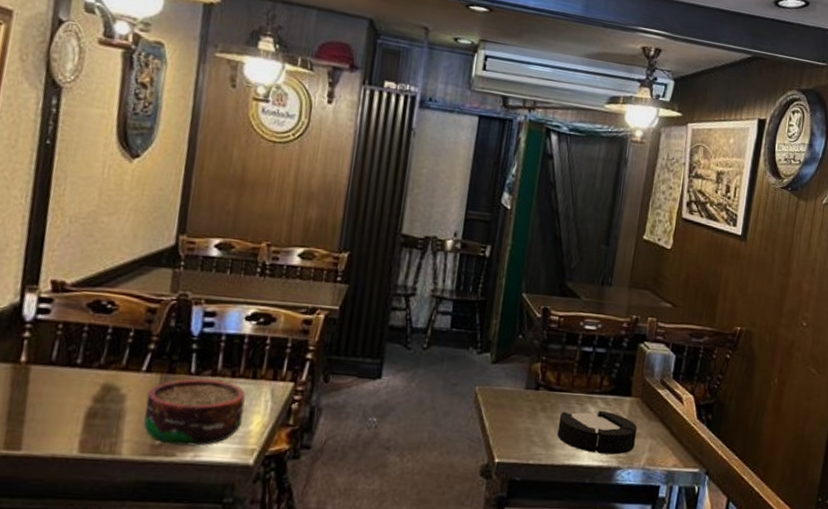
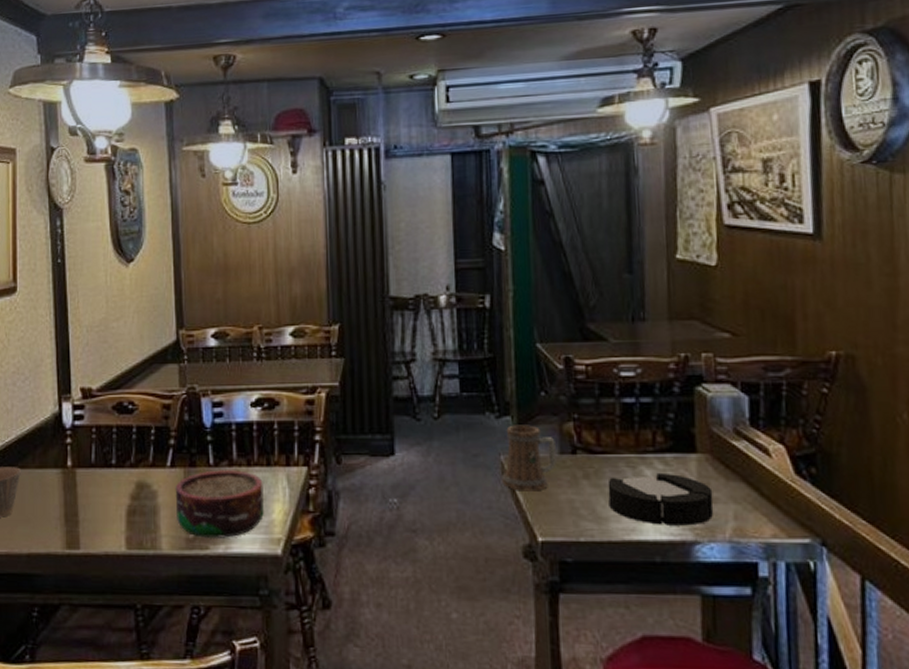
beer mug: none [473,360,524,420] -> present [502,425,557,492]

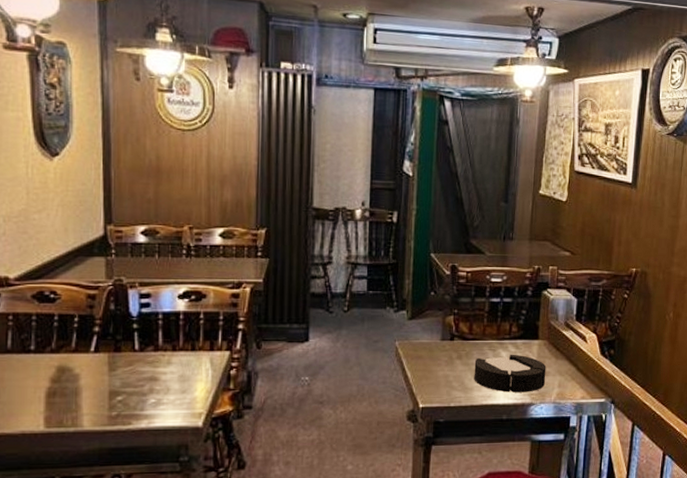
bowl: present [175,470,264,538] -> none [98,355,187,415]
beer mug: present [502,425,557,492] -> none [395,317,439,369]

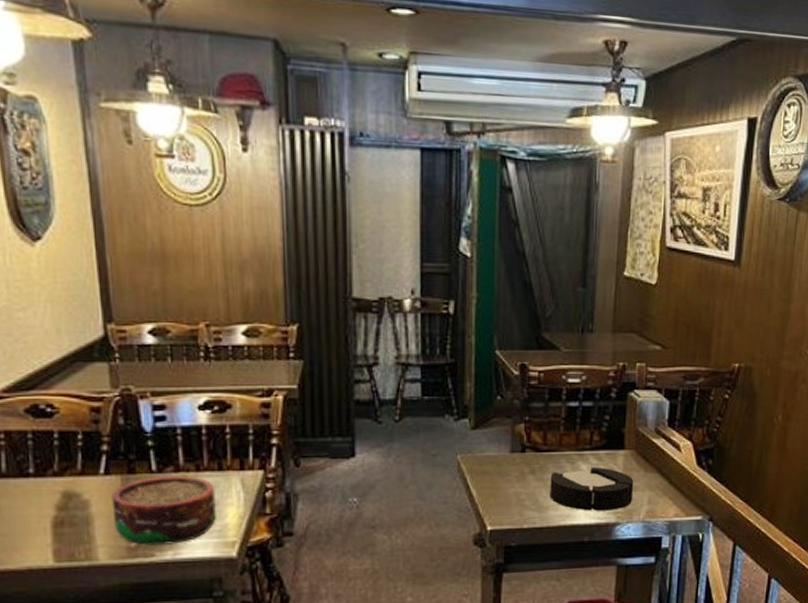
bowl: none [98,355,187,415] -> present [111,476,216,546]

